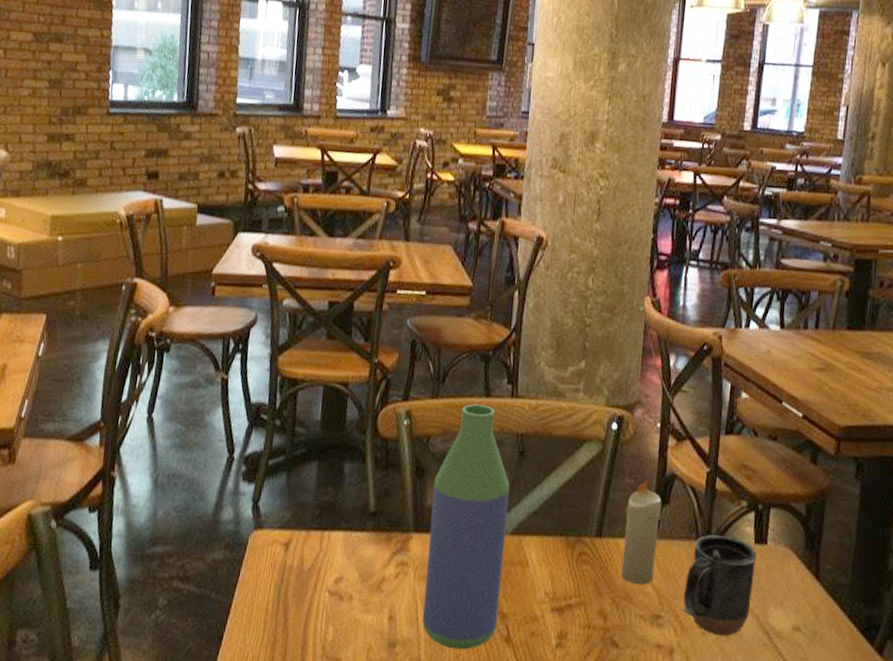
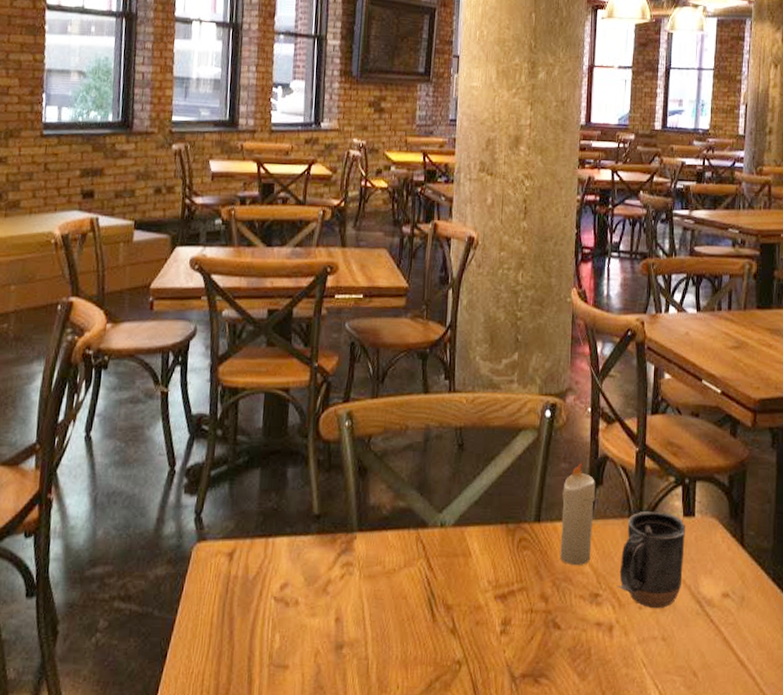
bottle: present [422,404,510,650] -> none [369,401,451,646]

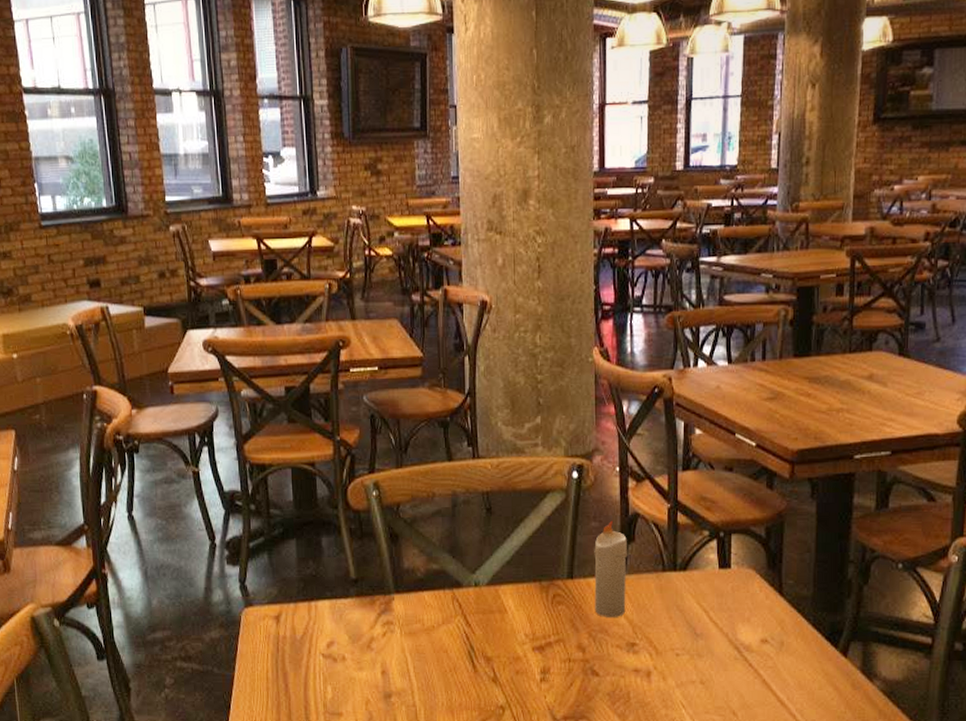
mug: present [616,510,685,609] -> none [653,564,721,656]

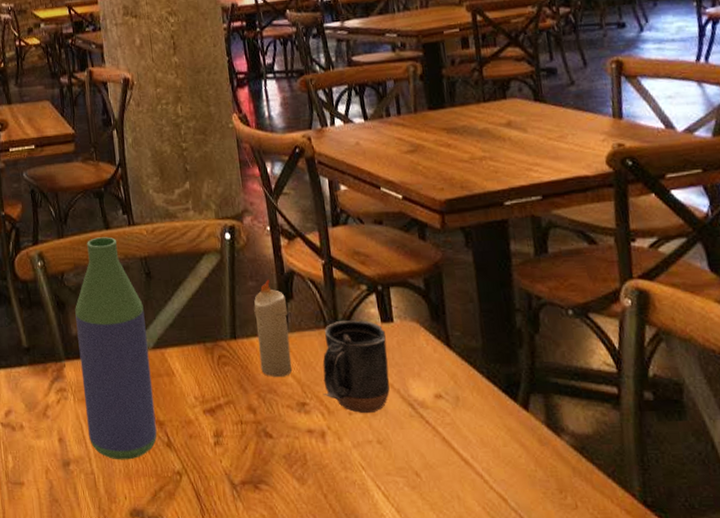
bottle: none [409,469,484,694] -> present [75,237,157,460]
mug: none [653,564,721,656] -> present [322,320,390,414]

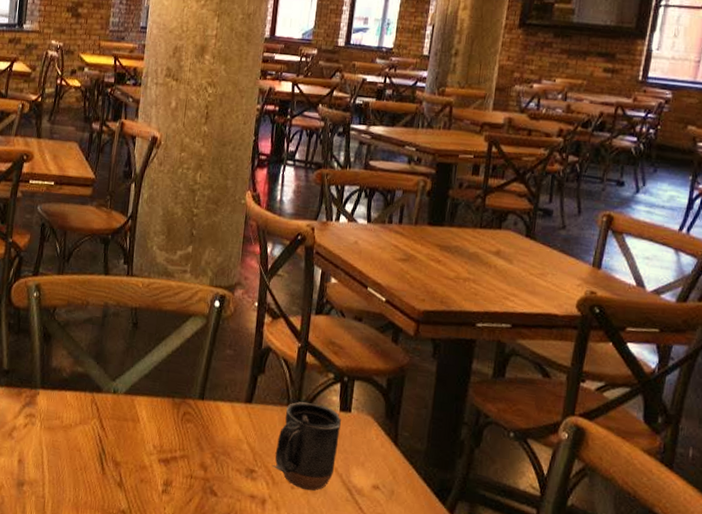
bottle: present [75,237,157,460] -> none [47,280,125,492]
candle: present [254,279,293,377] -> none [220,350,258,443]

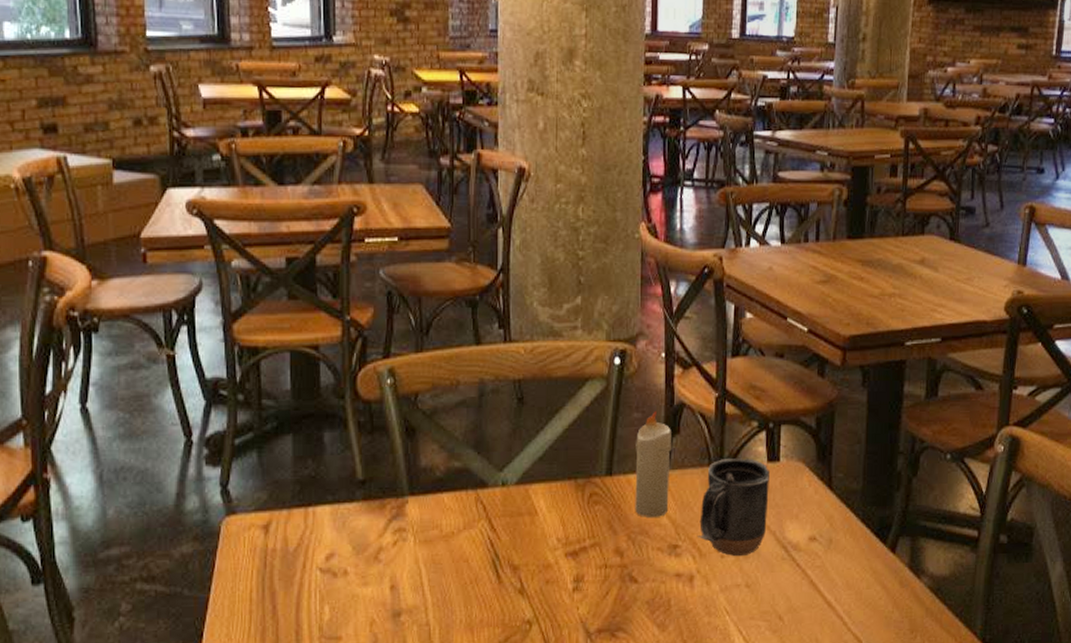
candle: none [220,350,258,443] -> present [635,411,672,517]

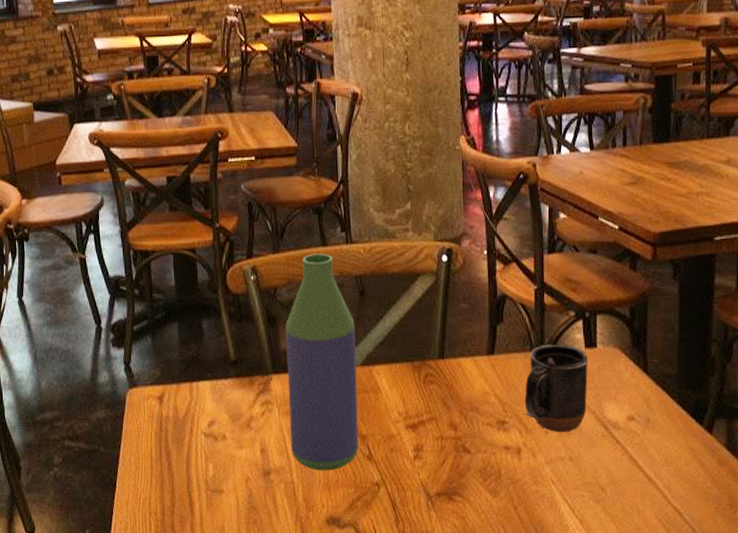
bottle: none [427,354,510,609] -> present [286,253,359,471]
candle: present [635,411,672,517] -> none [464,302,497,396]

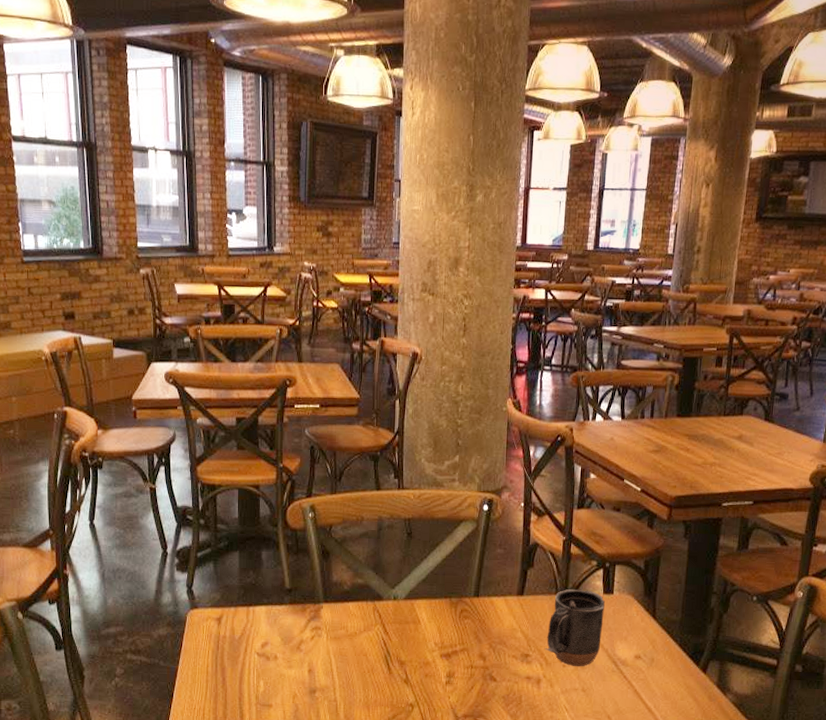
bottle: present [286,253,359,471] -> none [336,496,401,692]

